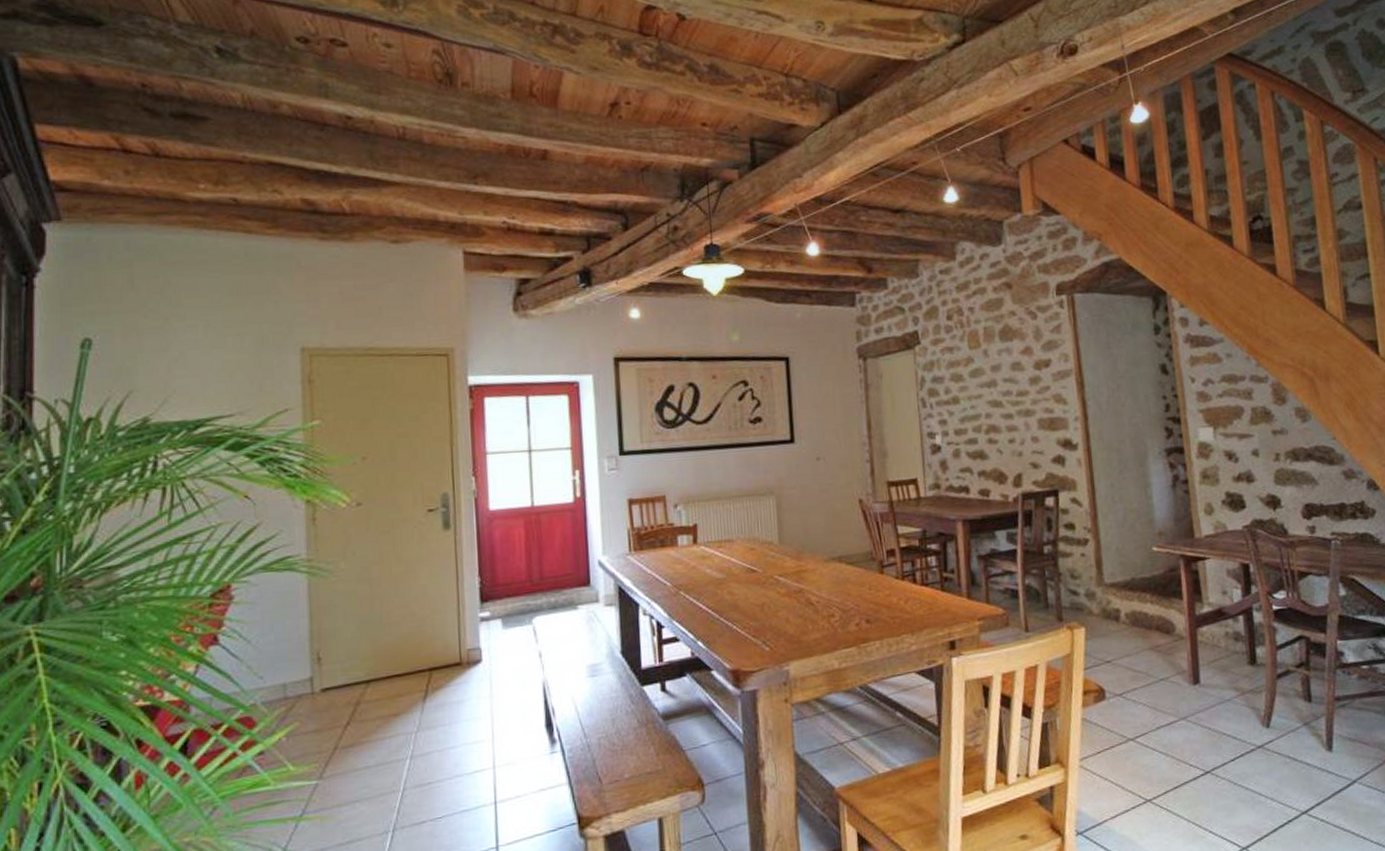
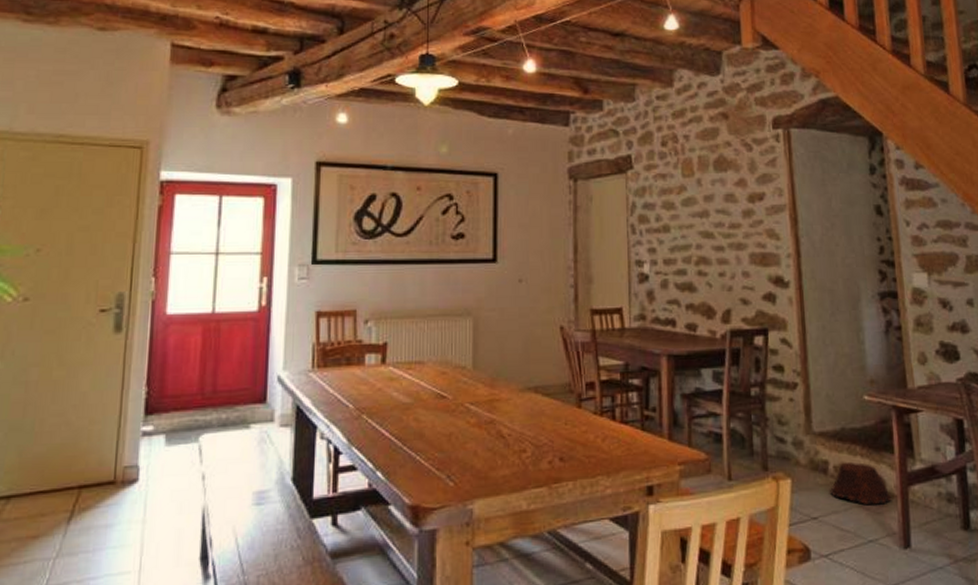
woven basket: none [1122,609,1181,647] -> present [830,462,892,505]

